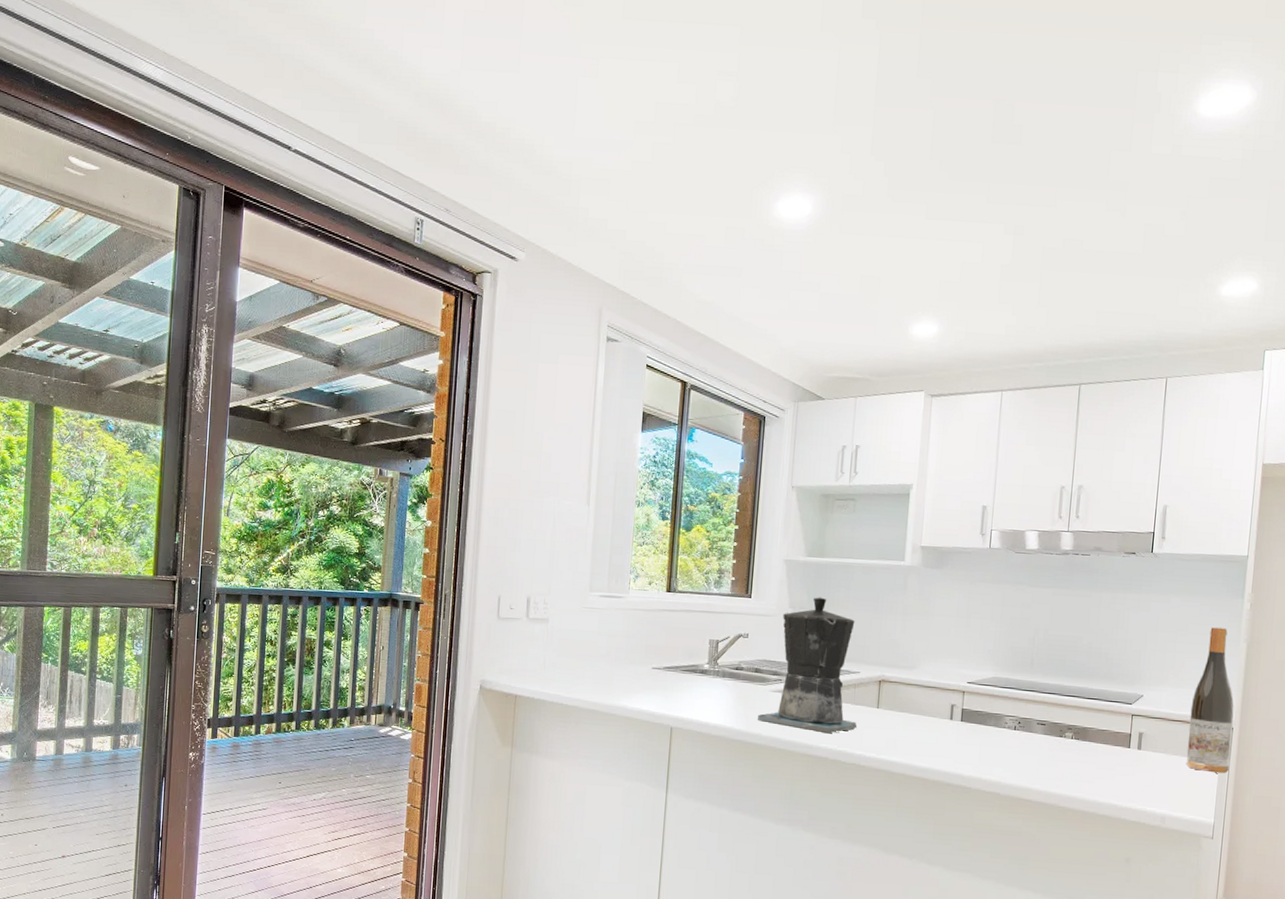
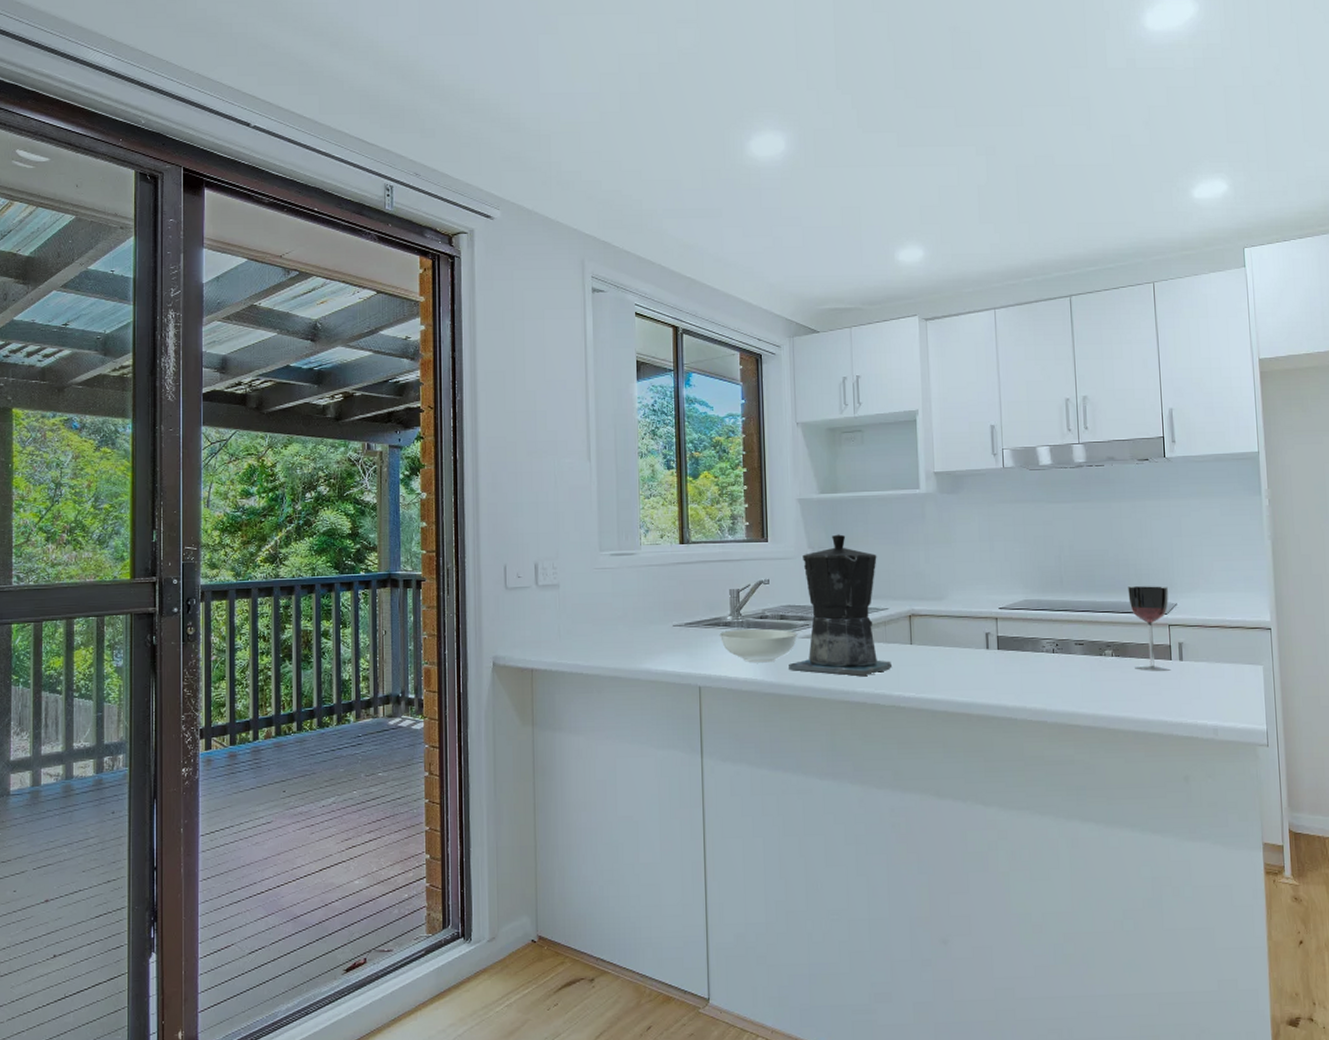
bowl: none [695,678,770,712] -> present [719,629,798,663]
wineglass: none [1092,674,1136,759] -> present [1128,586,1171,672]
wine bottle: present [1185,626,1235,774] -> none [1225,526,1274,677]

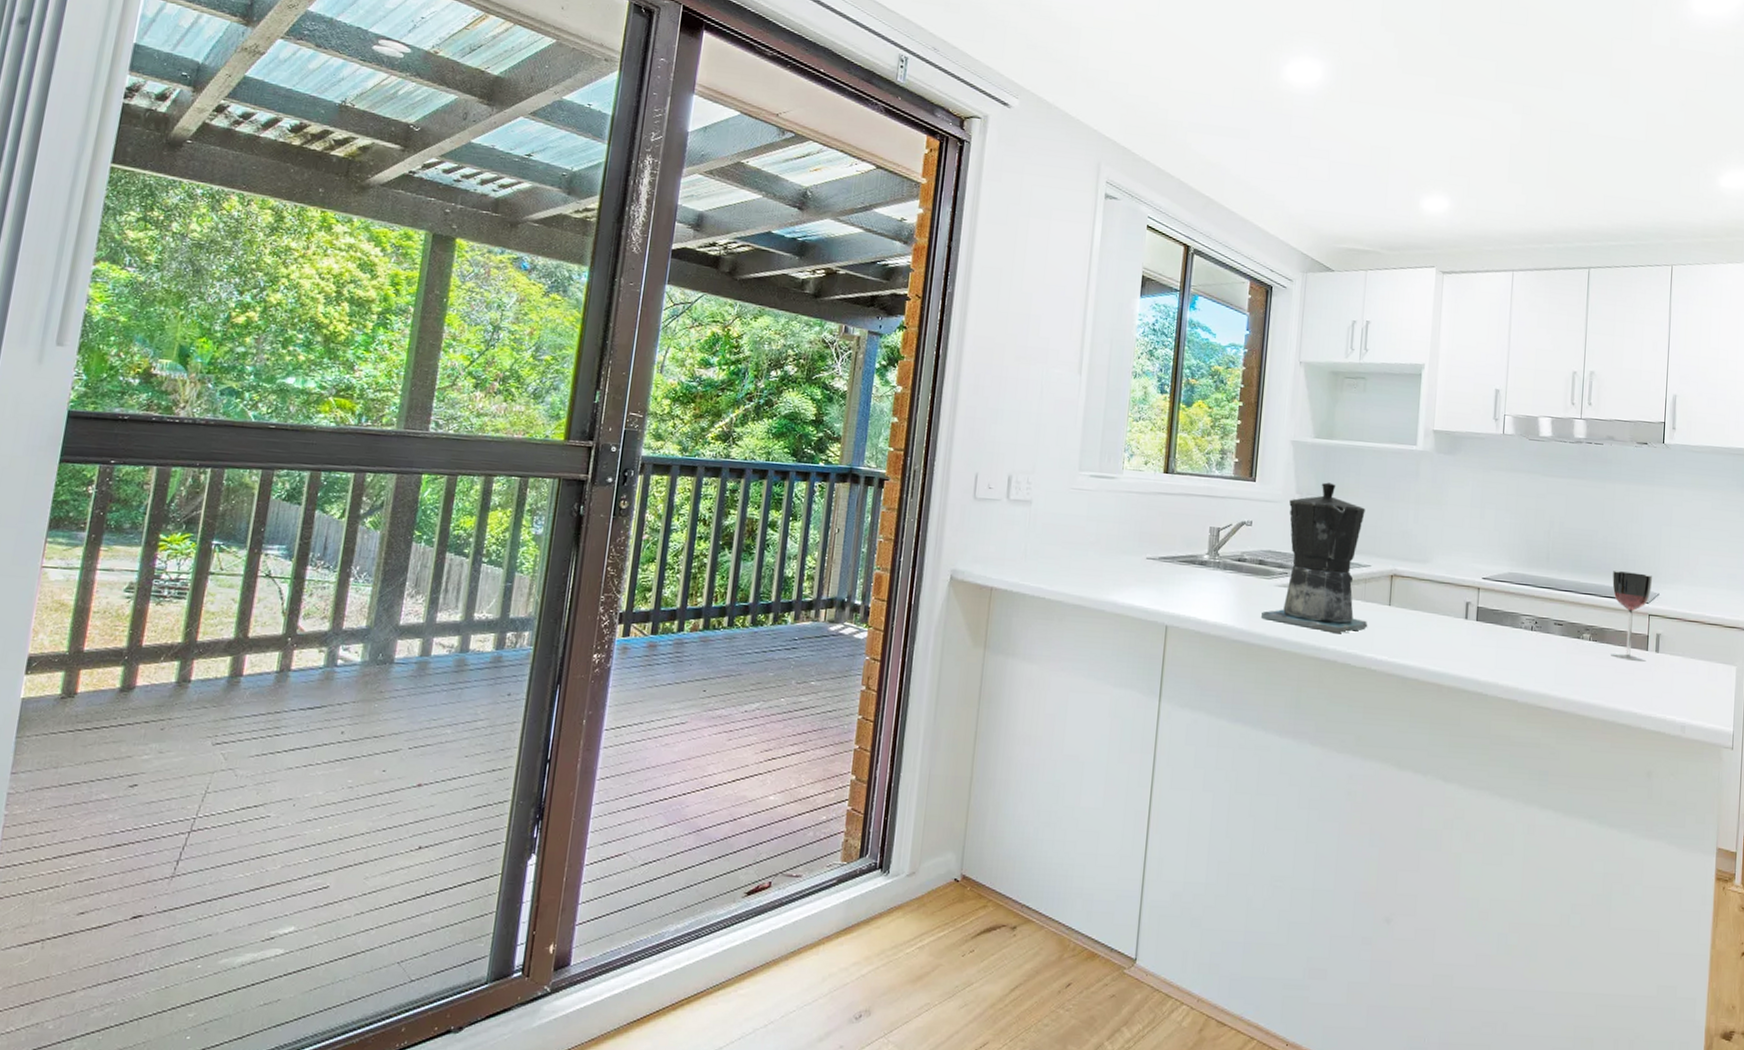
bowl: present [719,629,798,663] -> none [1193,570,1275,609]

